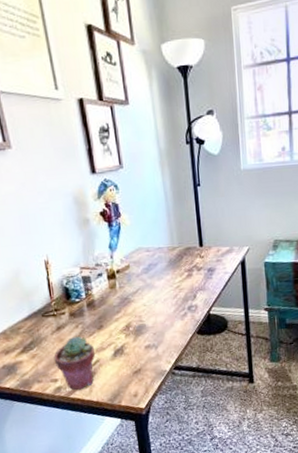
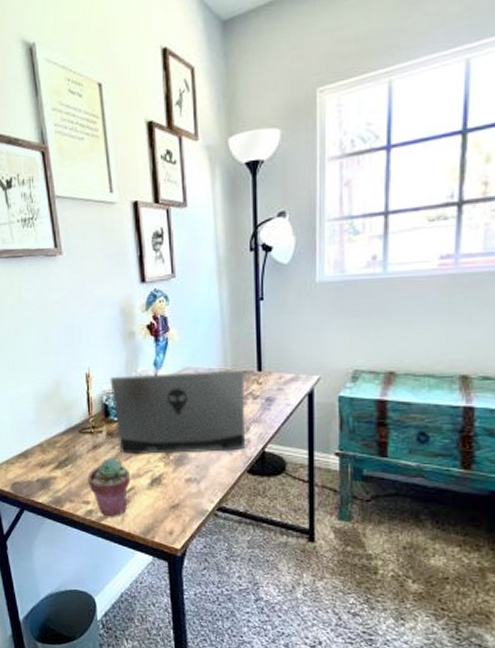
laptop computer: none [68,246,195,331] -> present [110,369,246,454]

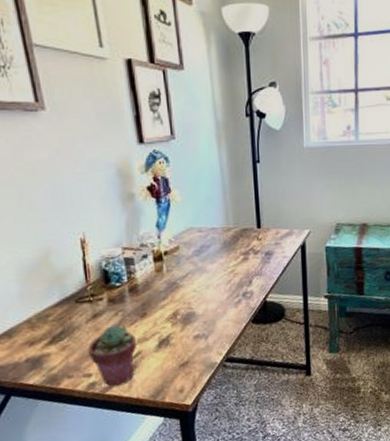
laptop computer: present [110,369,246,454] -> none [109,227,250,319]

